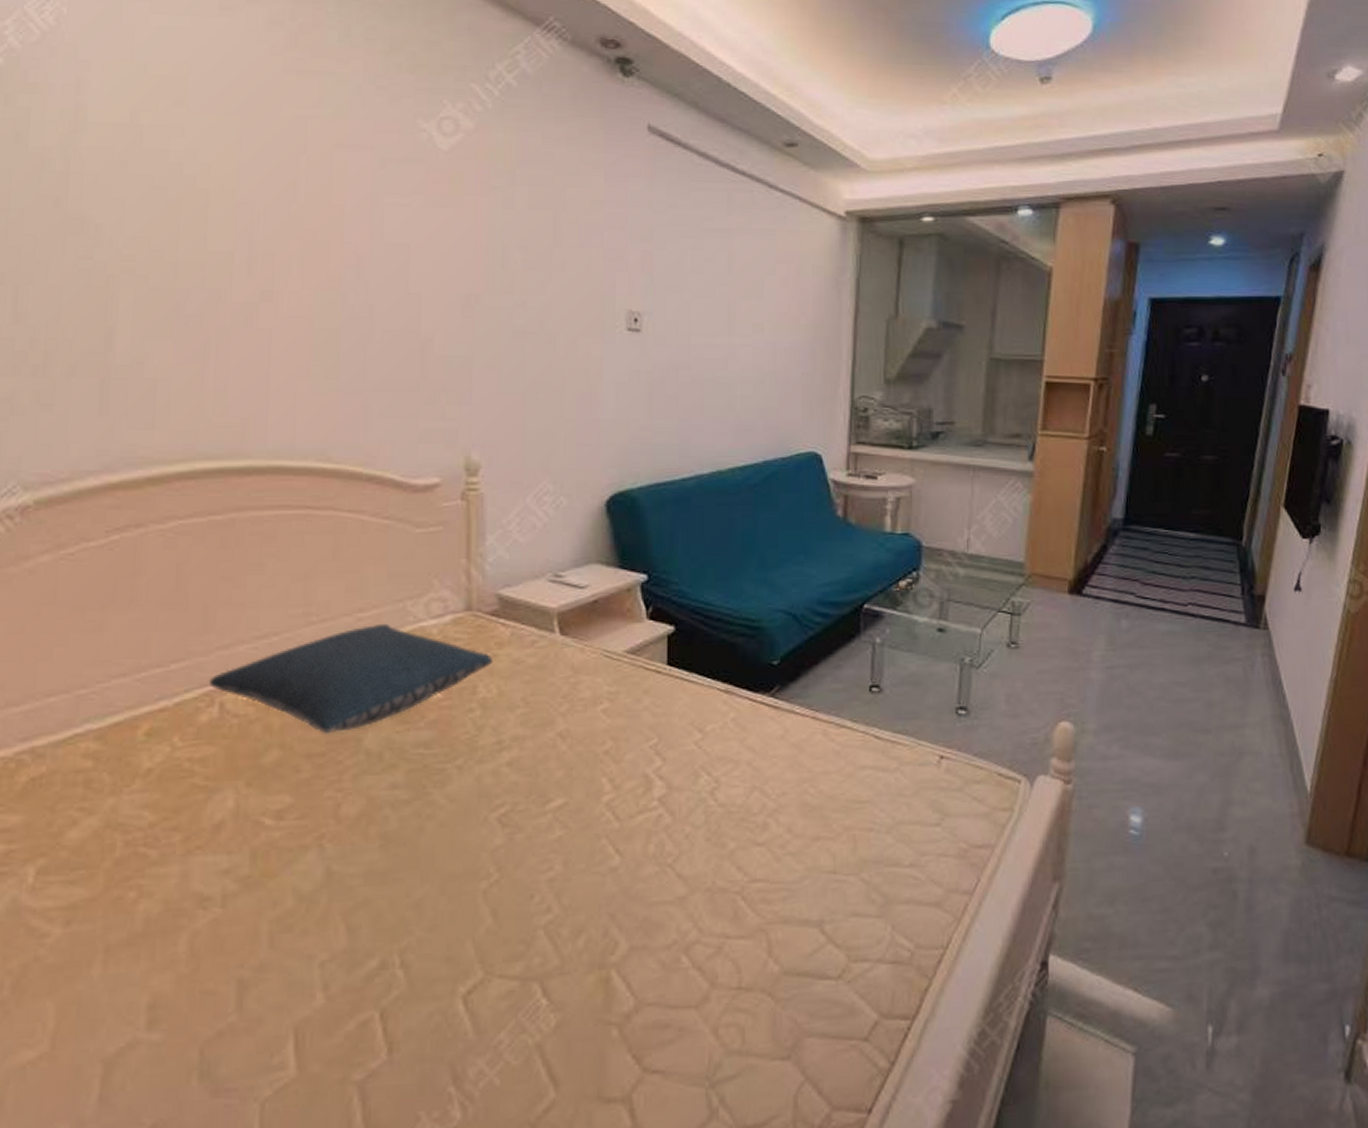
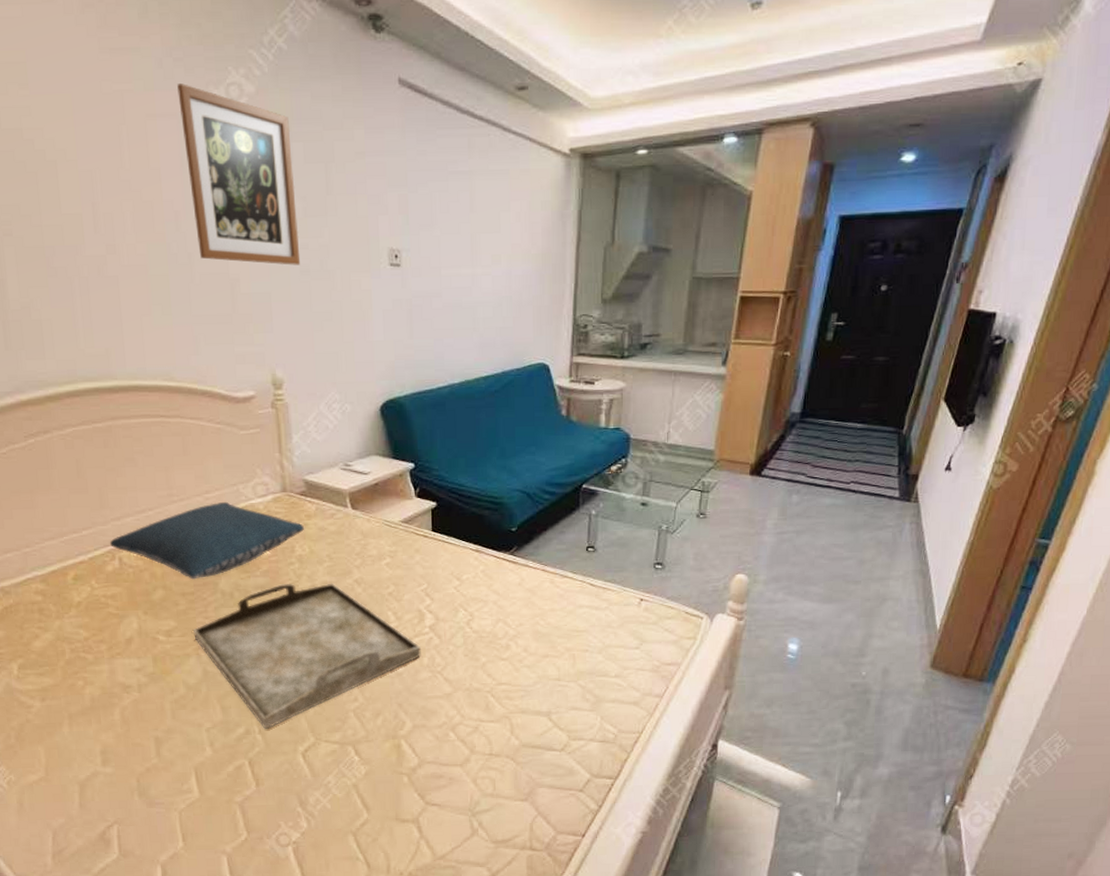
serving tray: none [317,737,646,962] -> present [193,583,421,730]
wall art: none [377,113,515,325] -> present [177,83,301,265]

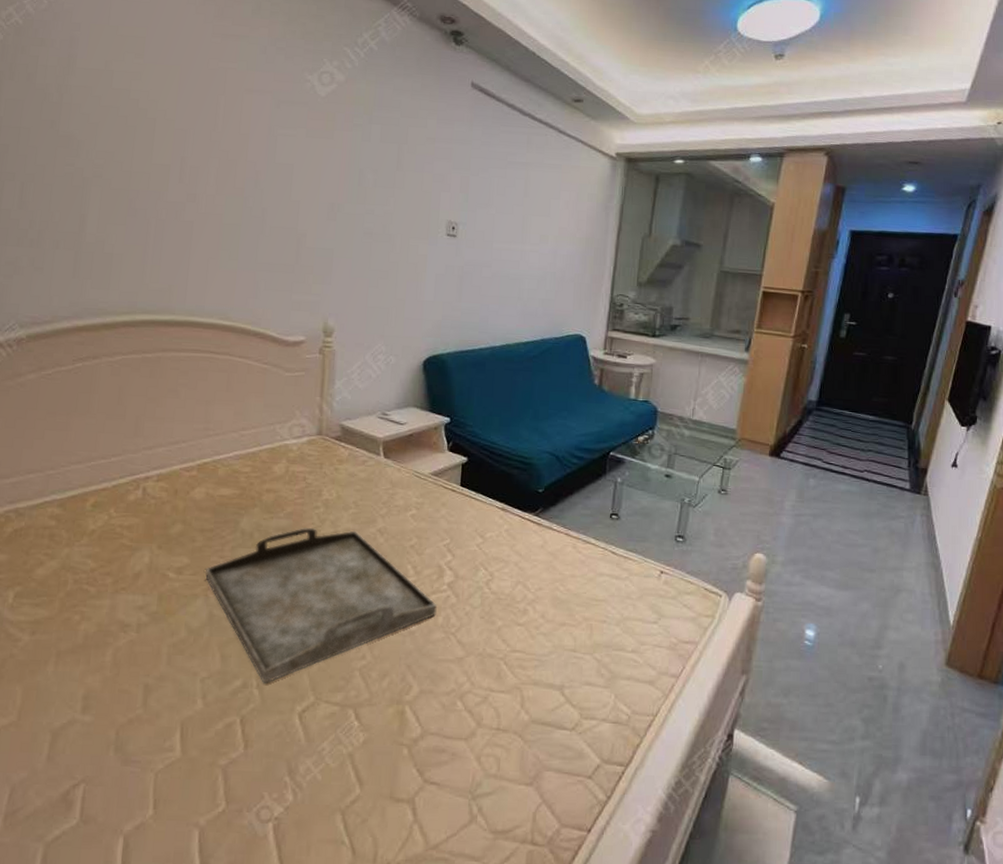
pillow: present [109,501,305,580] -> none [136,439,335,516]
wall art: present [177,83,301,265] -> none [273,67,371,228]

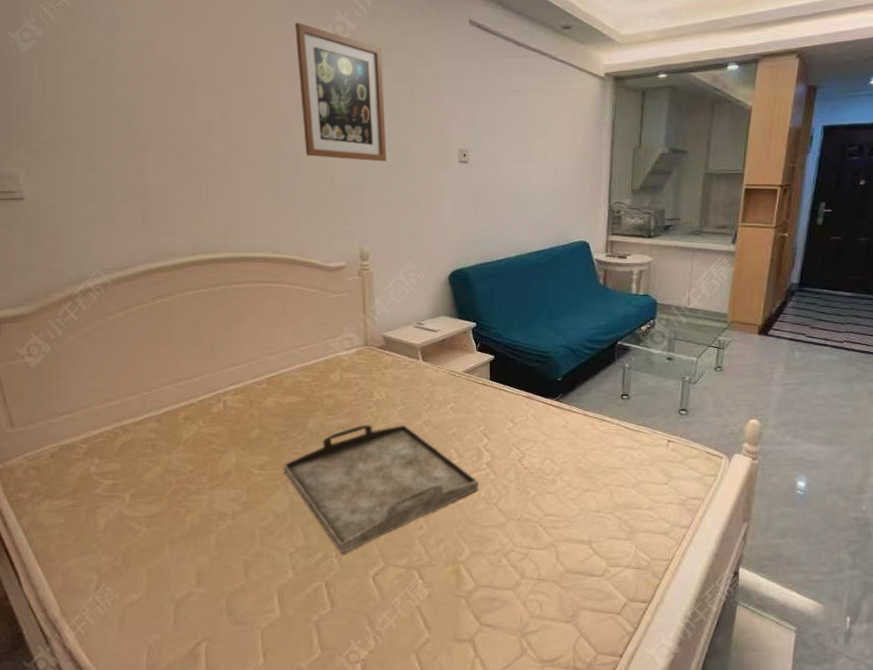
wall art: none [273,67,371,228] -> present [295,23,387,162]

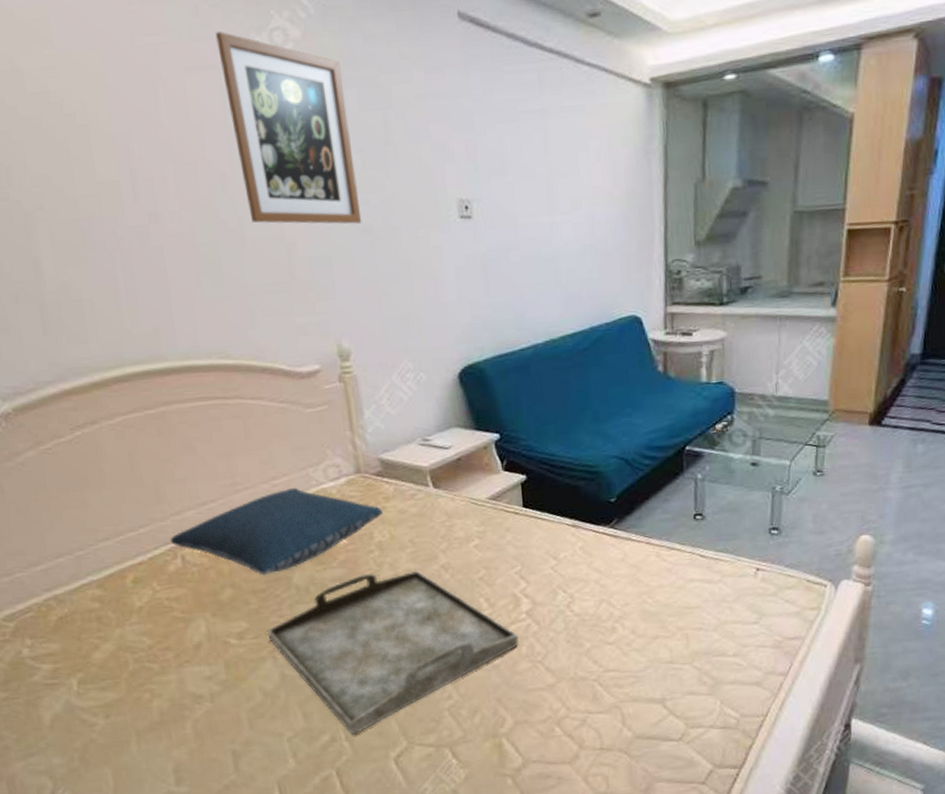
pillow: none [216,353,383,420] -> present [169,487,384,575]

